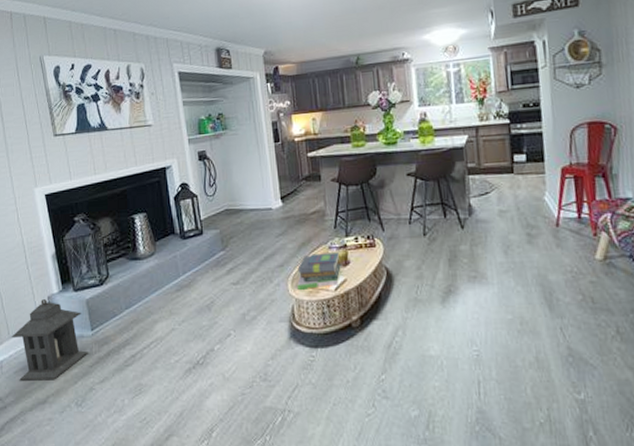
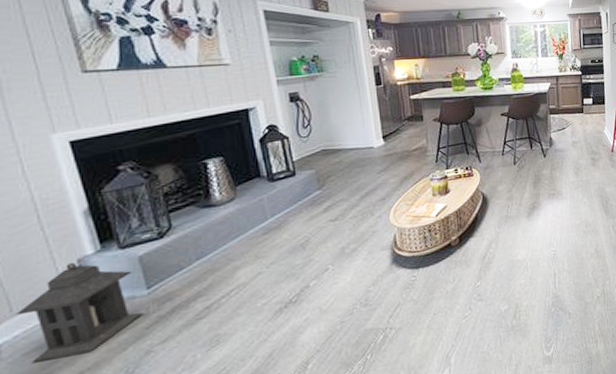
books: present [297,252,343,290] -> none [399,183,443,219]

